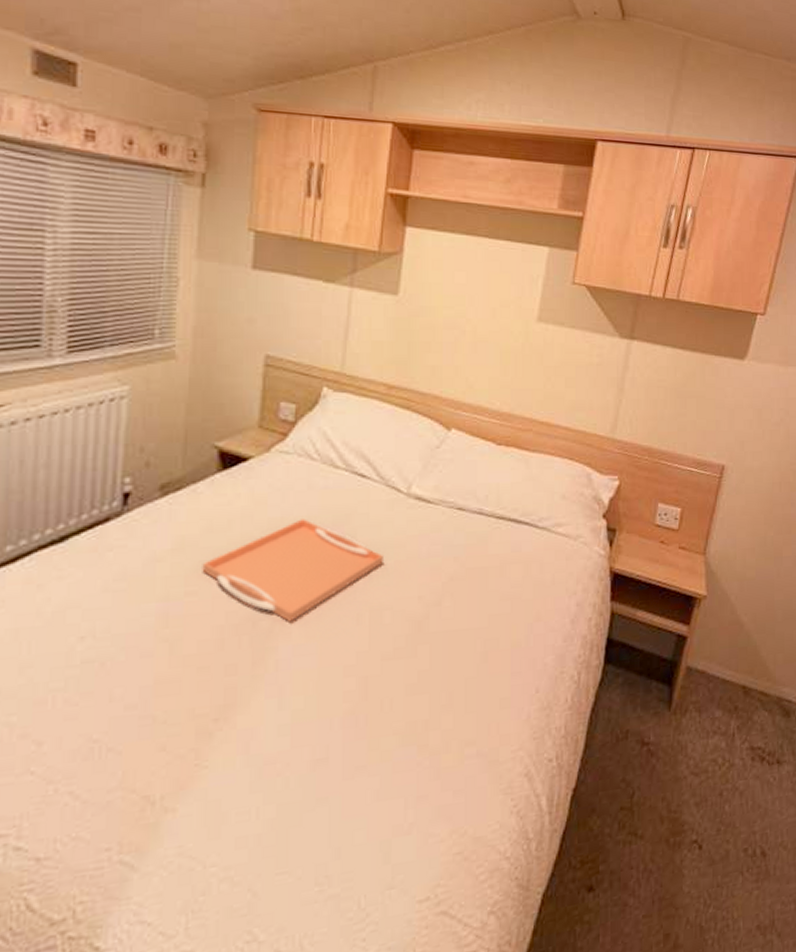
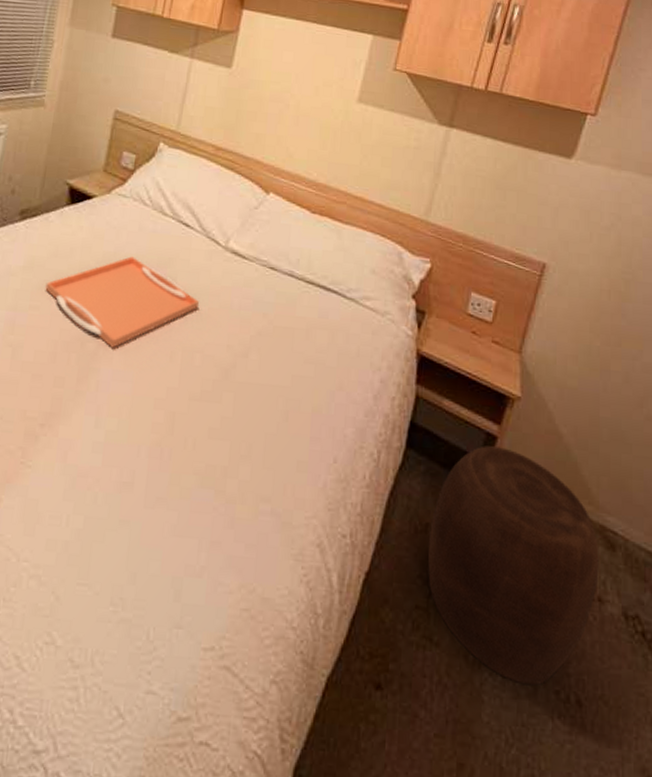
stool: none [629,645,777,852] -> present [427,446,599,686]

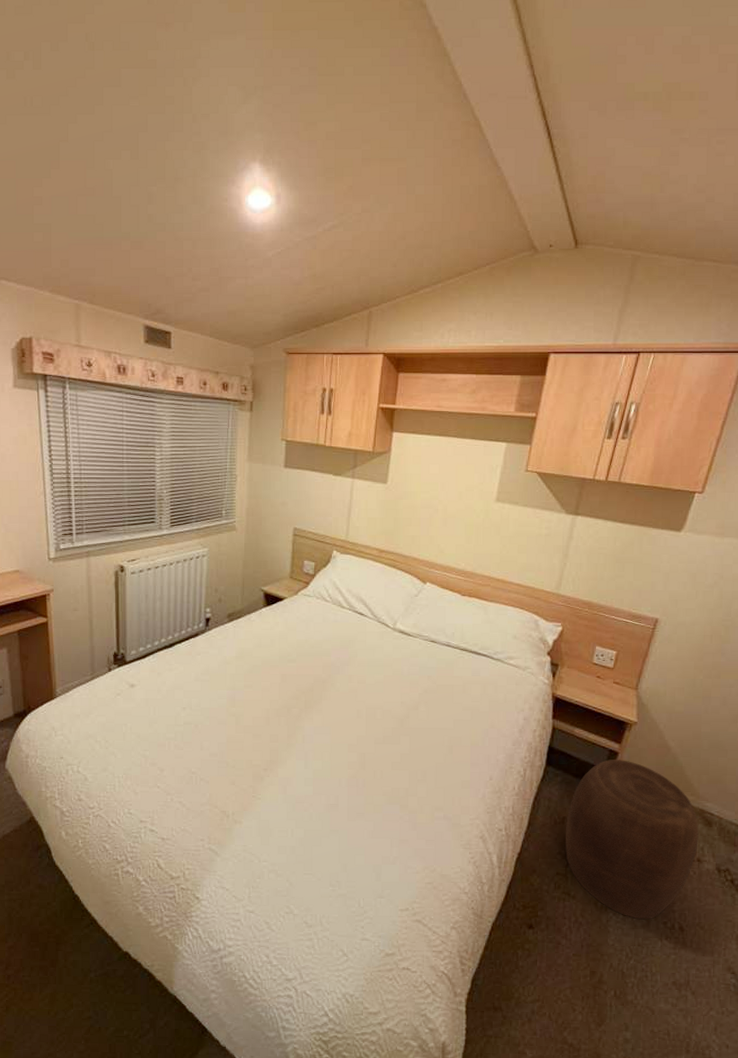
serving tray: present [45,256,199,348] -> none [255,642,376,711]

